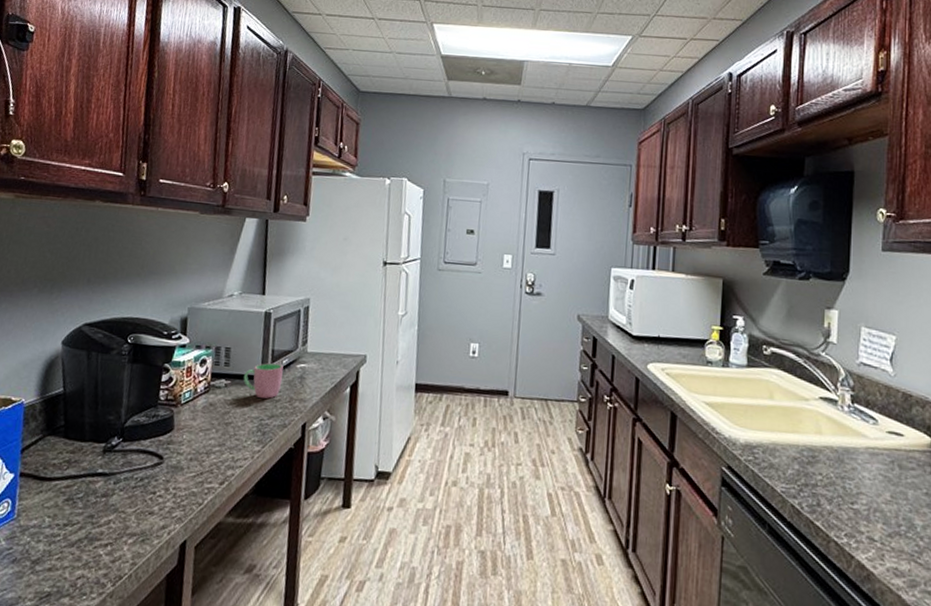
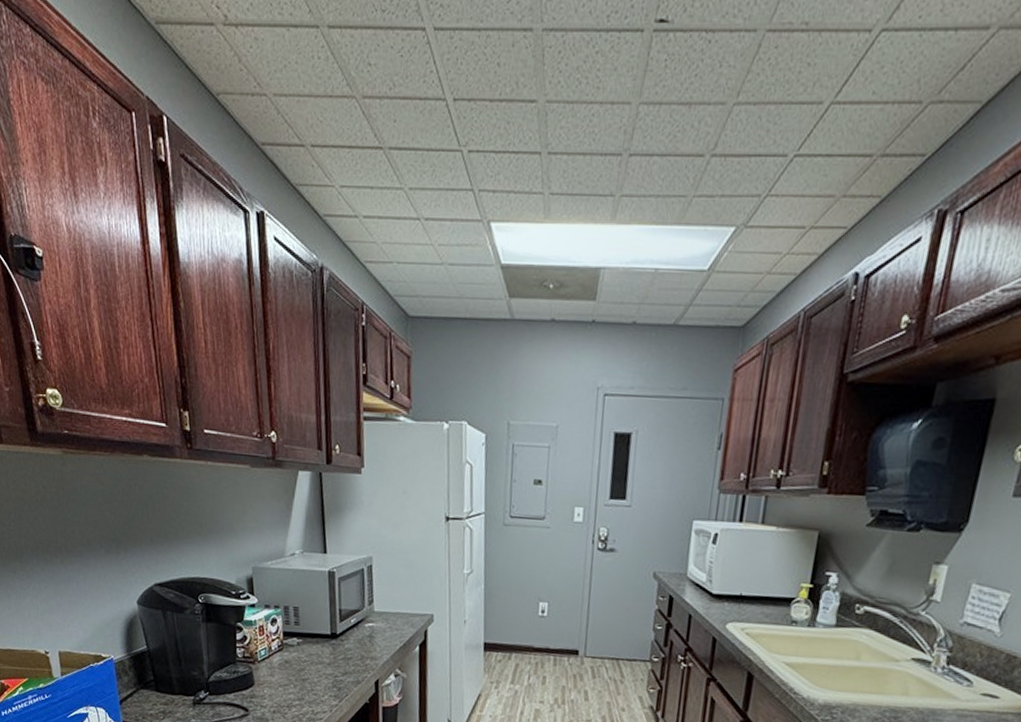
cup: present [243,363,284,399] -> none [314,622,352,657]

